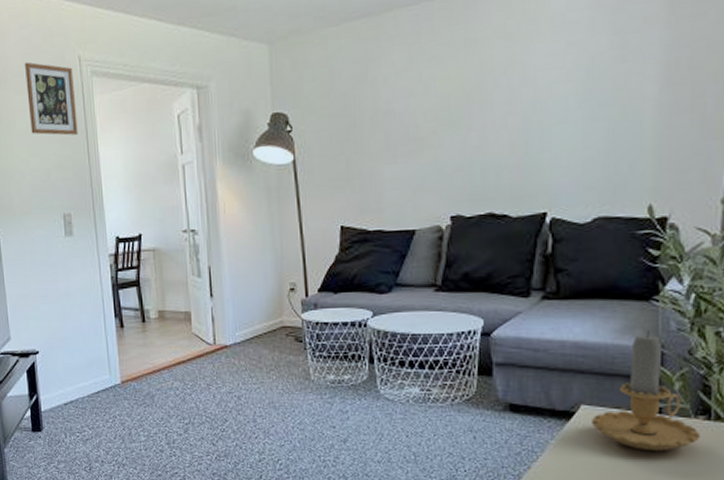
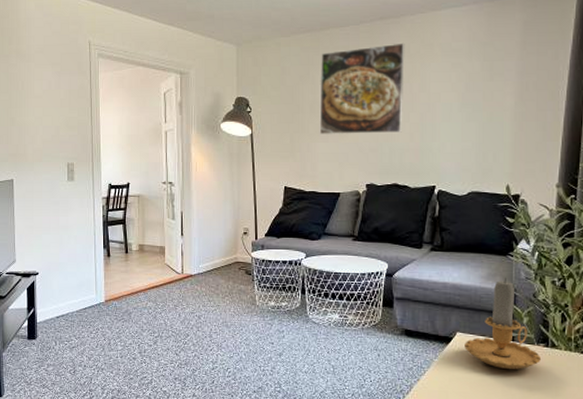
picture frame: present [25,62,78,136] -> none [45,42,84,102]
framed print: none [382,19,499,154] -> present [319,43,405,134]

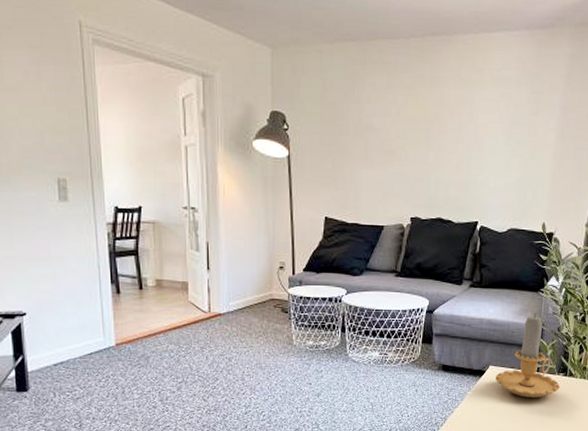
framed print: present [319,43,405,134] -> none [363,64,456,164]

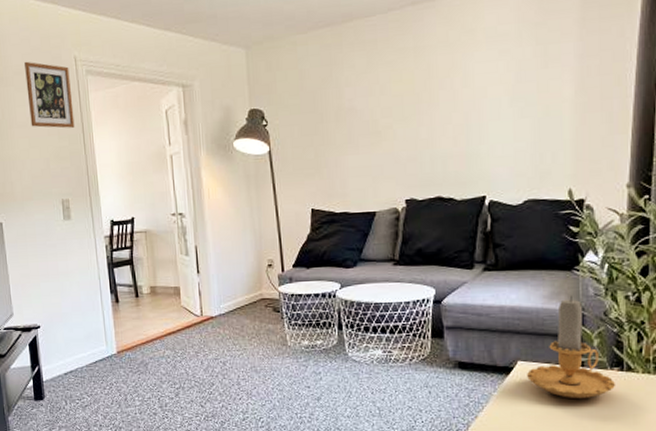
picture frame: none [16,15,77,101] -> present [24,61,75,129]

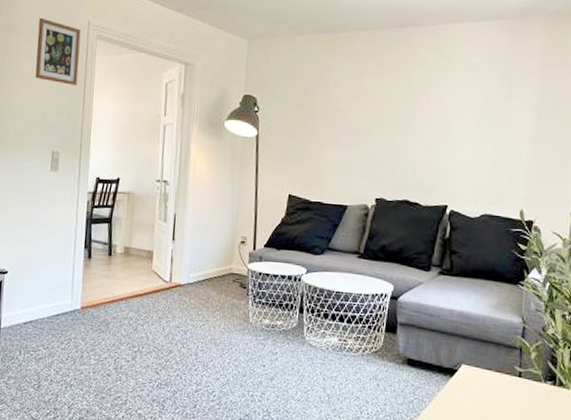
candle: present [527,296,616,399] -> none [469,309,549,409]

